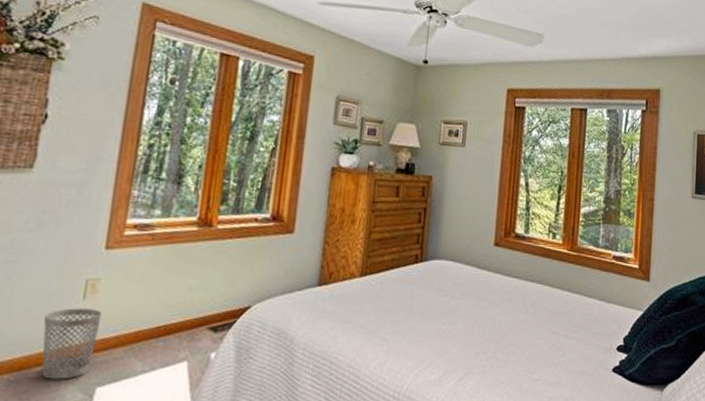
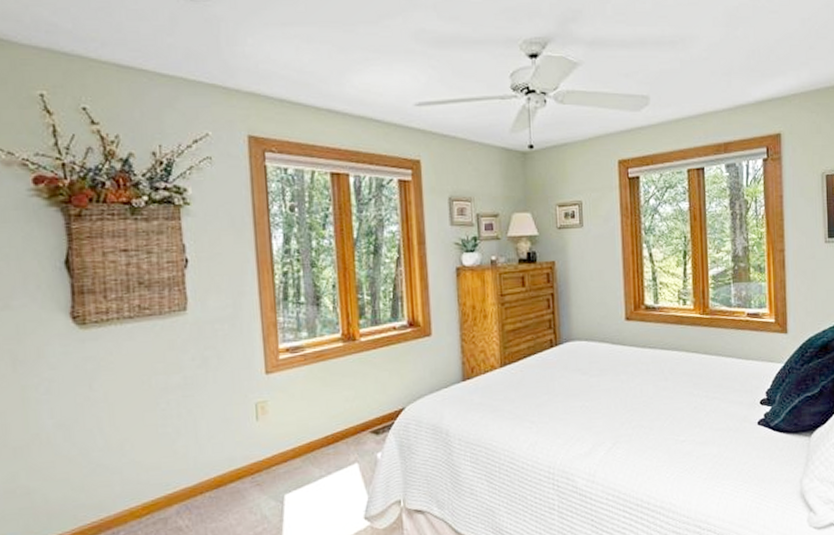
wastebasket: present [41,308,102,380] -> none [228,428,276,492]

